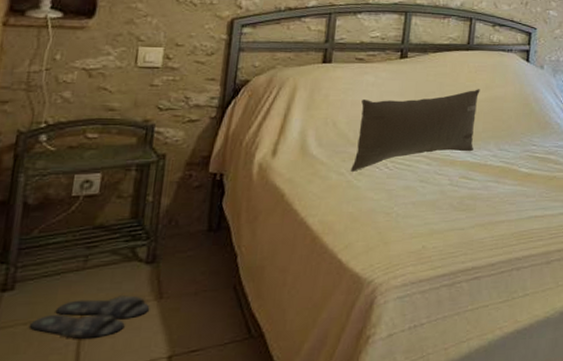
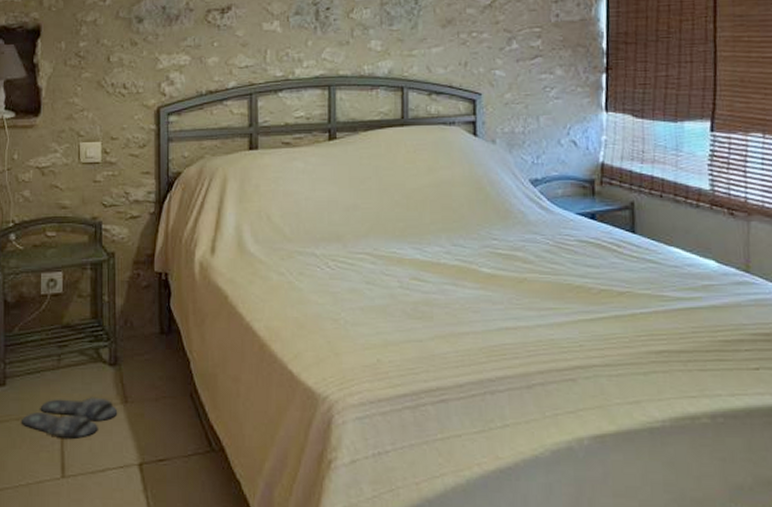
pillow: present [351,89,480,172] -> none [291,172,423,271]

